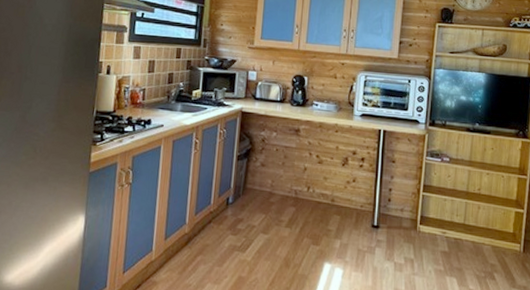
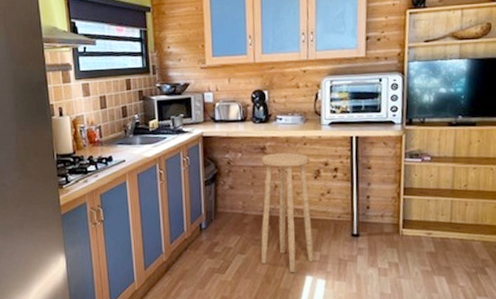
stool: none [282,136,339,258] -> present [260,152,313,272]

